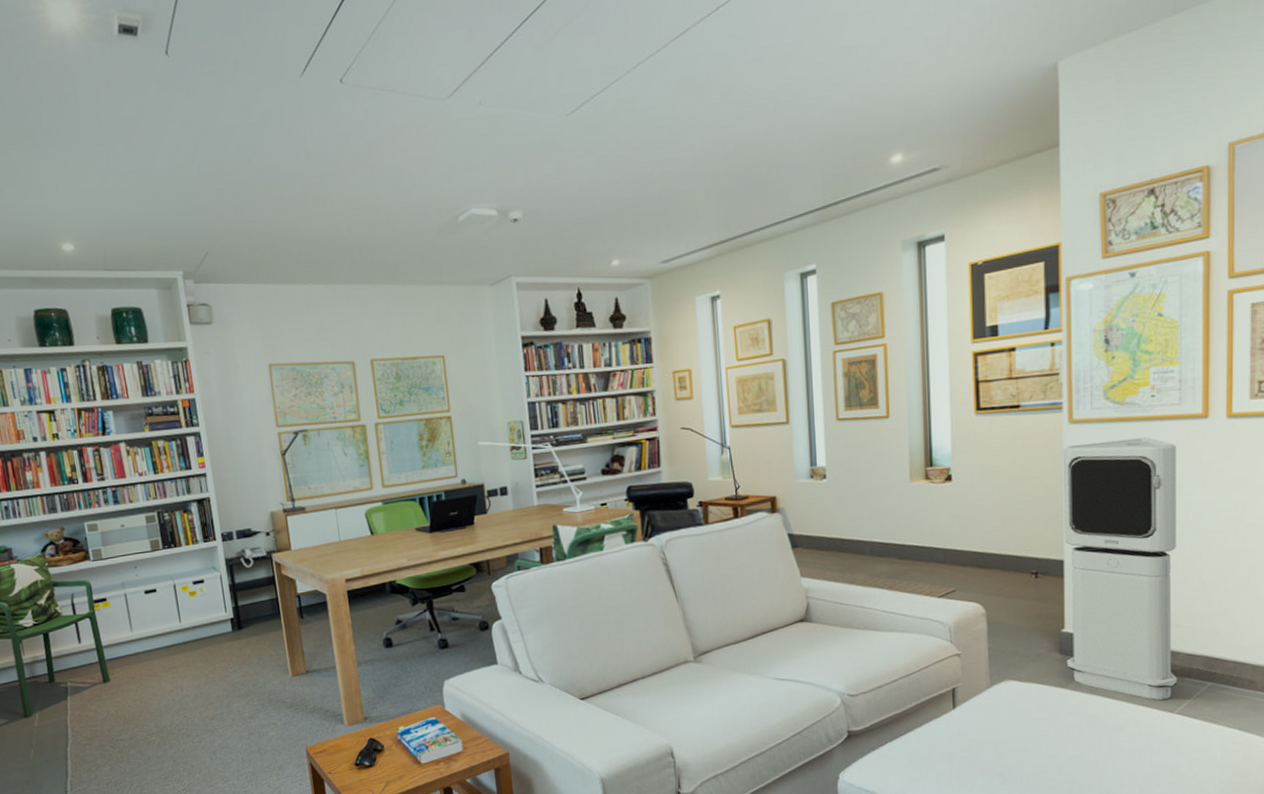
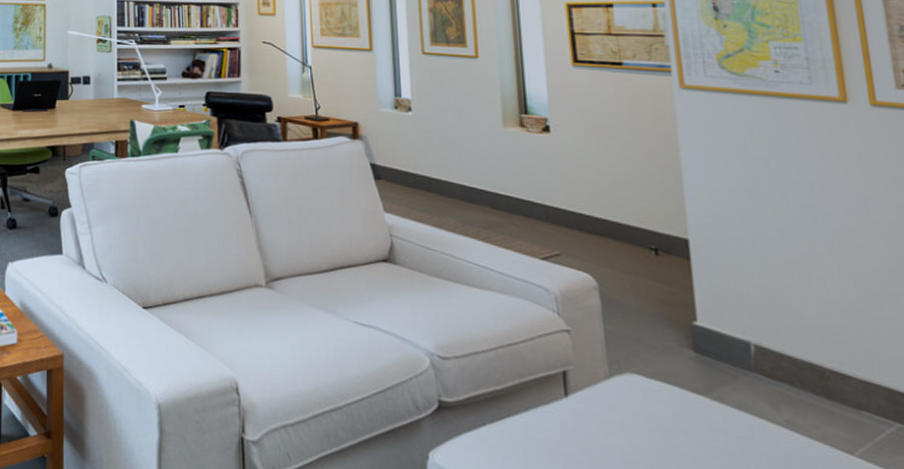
air purifier: present [1062,437,1178,701] -> none [675,112,853,435]

